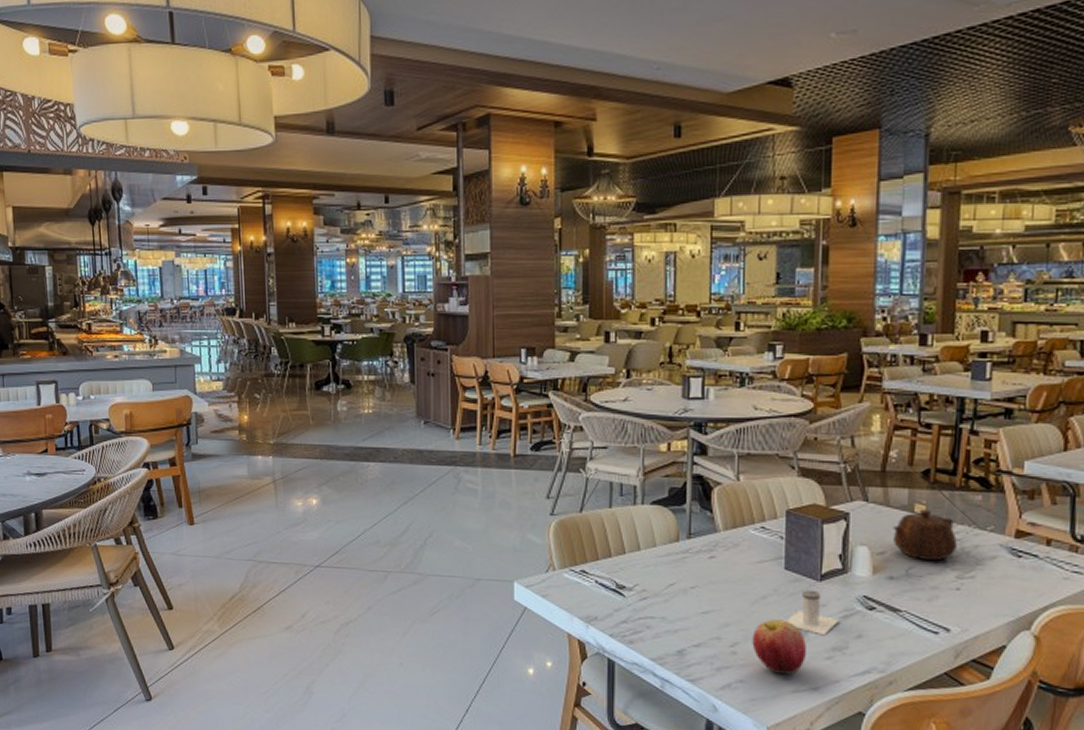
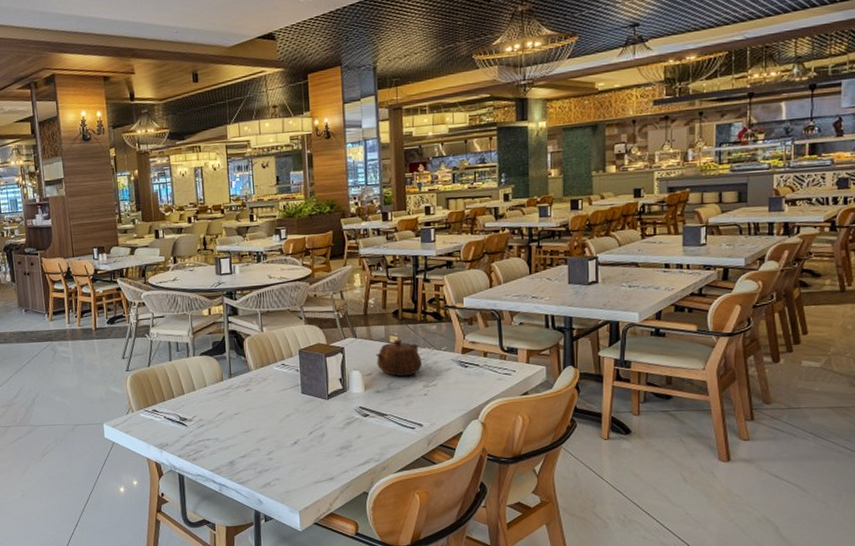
apple: present [752,619,806,675] -> none [282,430,322,471]
salt shaker: present [786,589,839,635] -> none [306,406,344,439]

